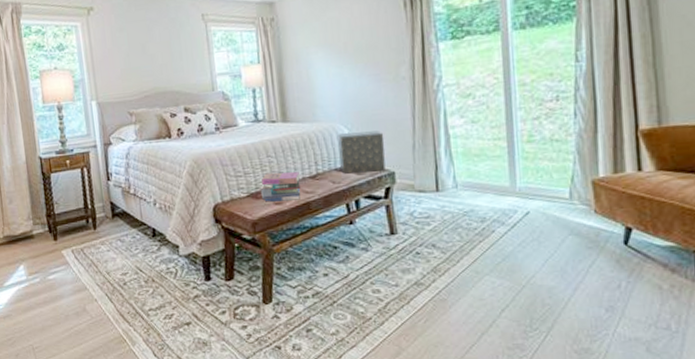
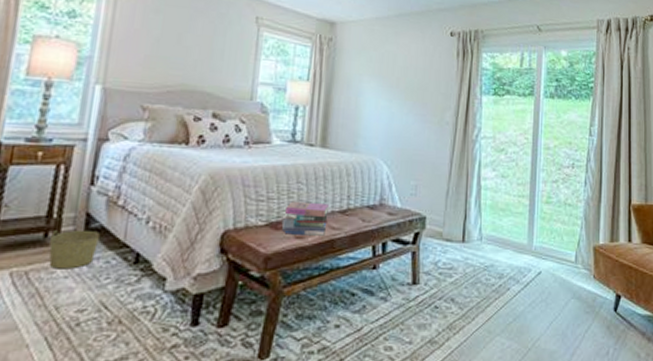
basket: none [91,214,124,246] -> present [49,229,100,270]
decorative box: present [338,131,386,174] -> none [372,169,421,214]

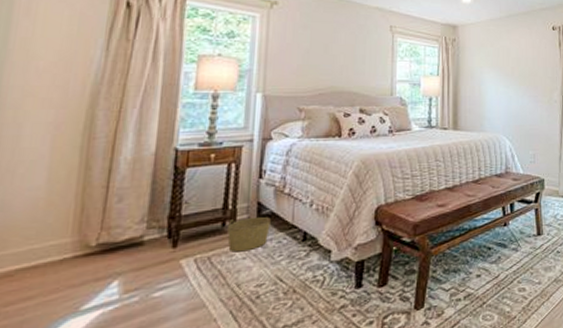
books: present [281,201,329,236] -> none [425,175,464,205]

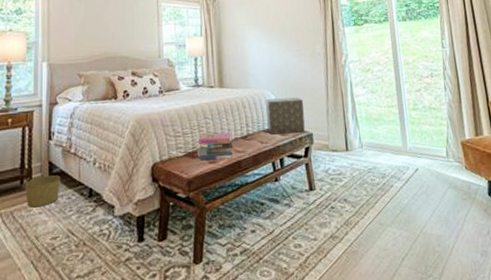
books: none [425,175,464,205] -> present [196,132,233,161]
decorative box: none [499,143,538,179] -> present [266,97,305,135]

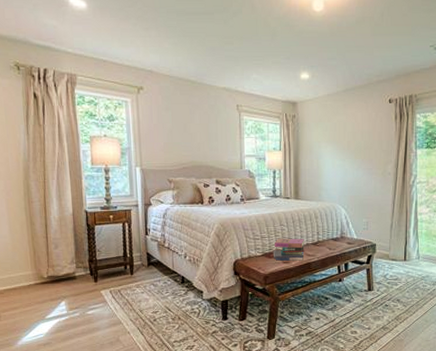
basket: present [25,174,60,208] -> none [129,263,158,288]
decorative box: present [266,97,305,135] -> none [335,212,371,243]

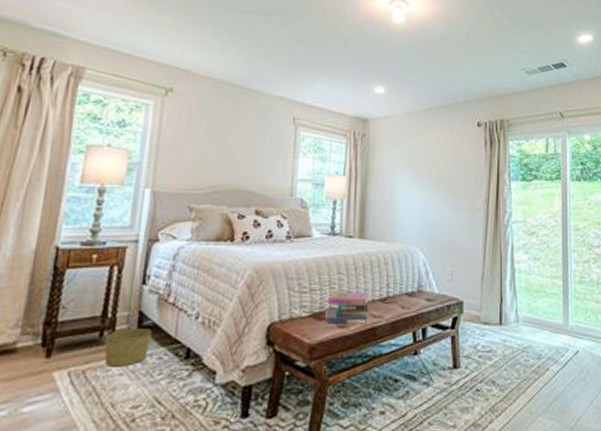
basket: none [129,263,158,288] -> present [104,327,152,367]

